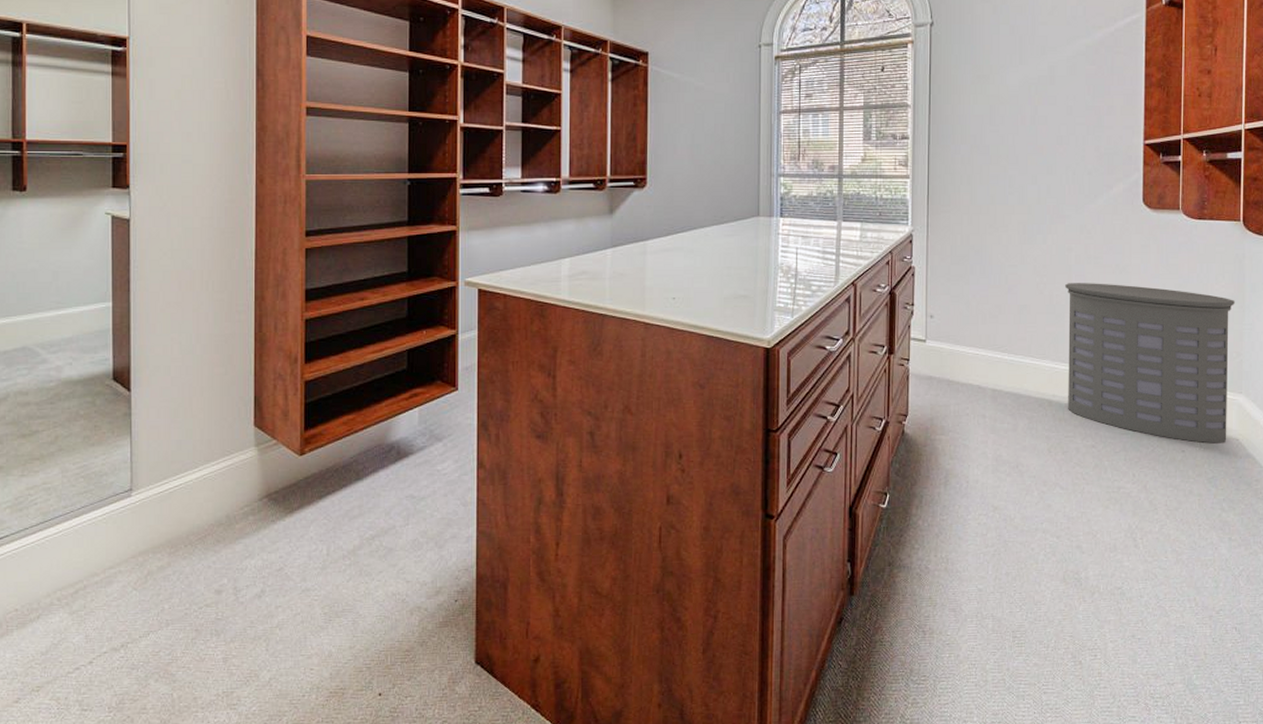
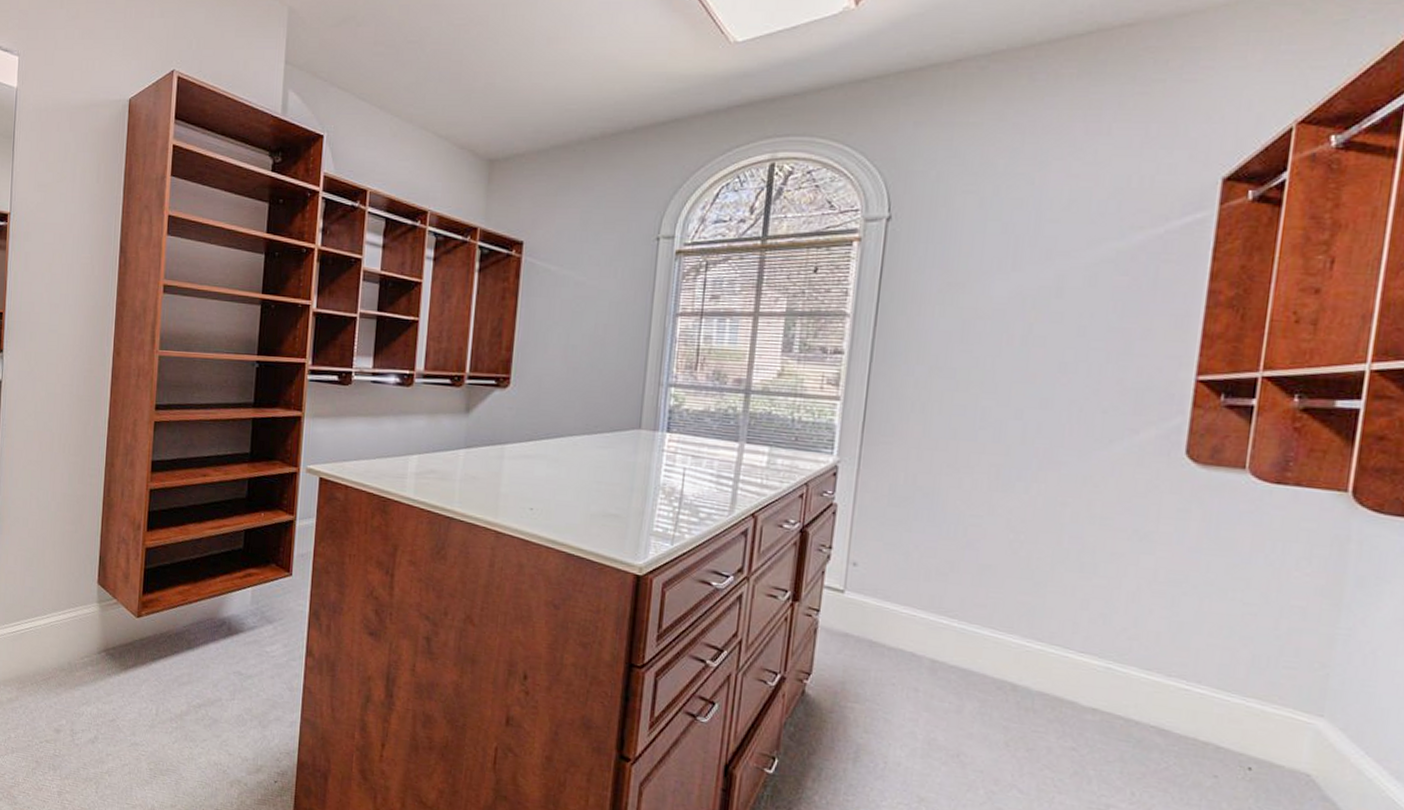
laundry hamper: present [1065,283,1235,444] -> none [1040,545,1326,777]

